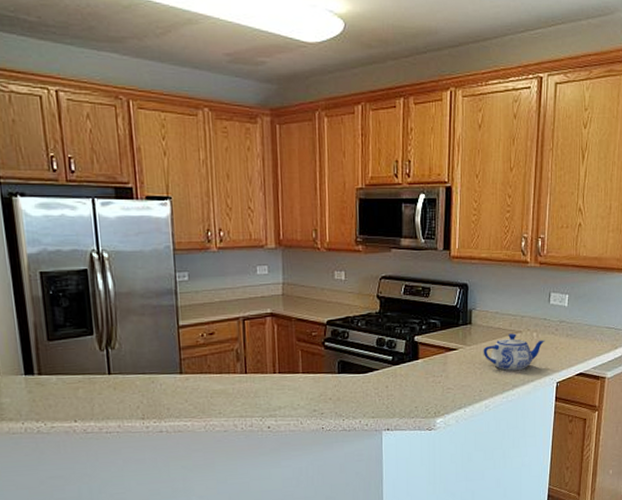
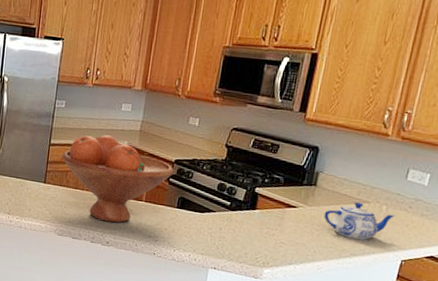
fruit bowl: none [196,305,327,404] -> present [61,135,174,223]

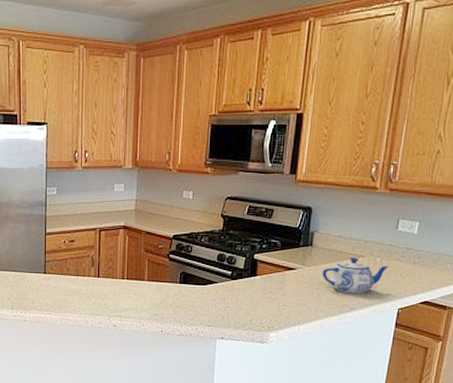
fruit bowl: present [61,135,174,223] -> none [59,218,172,305]

